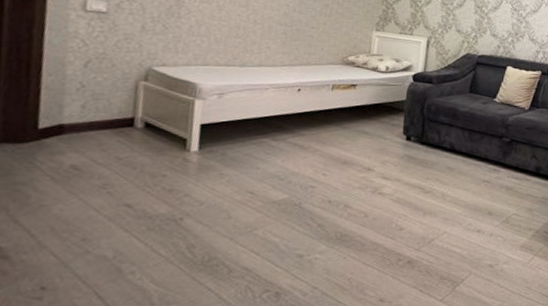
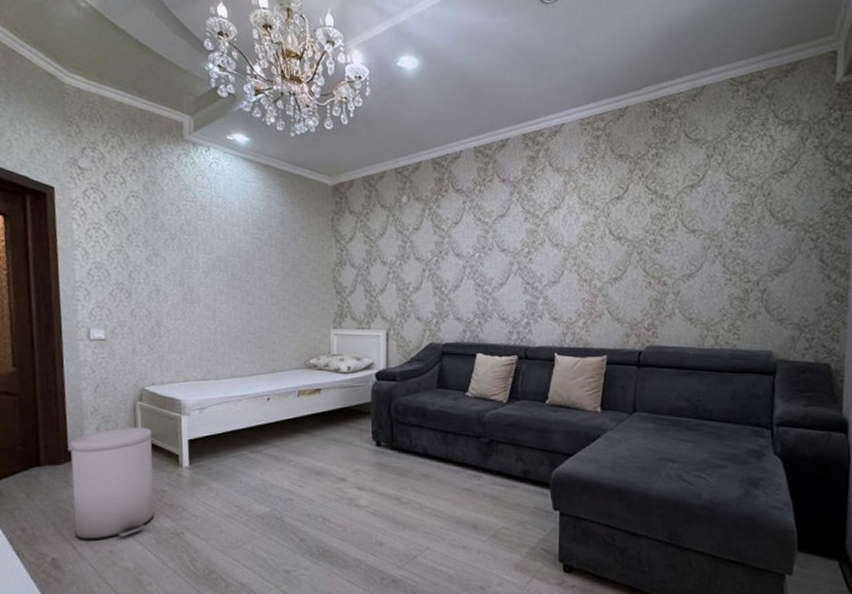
pedal bin: none [35,107,156,229] -> present [70,427,155,542]

